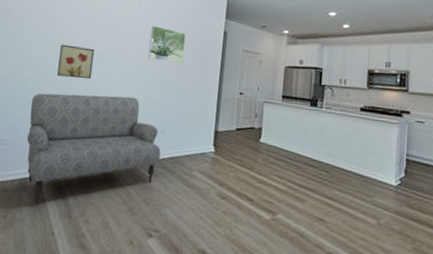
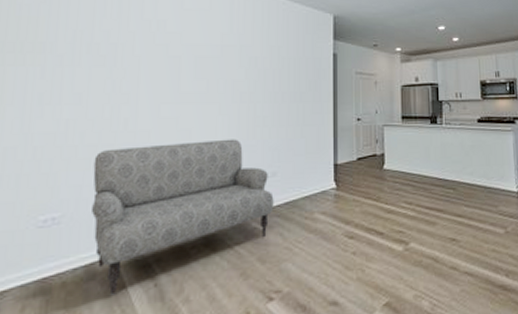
wall art: present [57,44,95,79] -> none [128,84,178,125]
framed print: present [148,25,186,64] -> none [248,52,291,94]

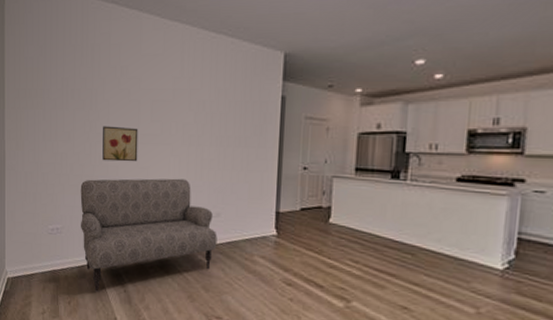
wall art: none [128,84,178,125] -> present [102,126,138,162]

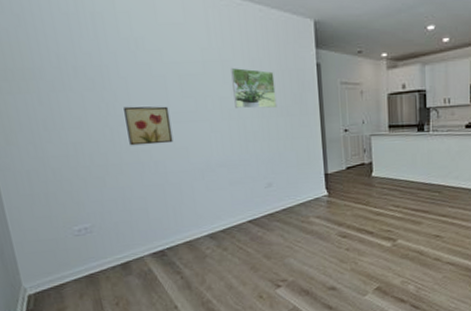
sofa: present [80,178,217,292] -> none [106,154,273,285]
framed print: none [196,96,237,139] -> present [231,67,277,109]

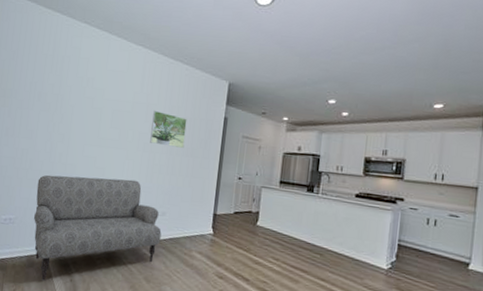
sofa: none [106,154,273,285] -> present [34,175,162,281]
wall art: present [124,106,174,146] -> none [62,127,98,162]

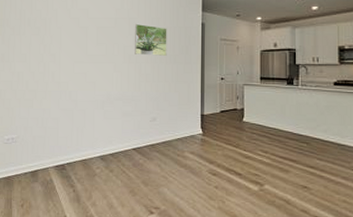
sofa: present [34,175,162,281] -> none [34,90,154,193]

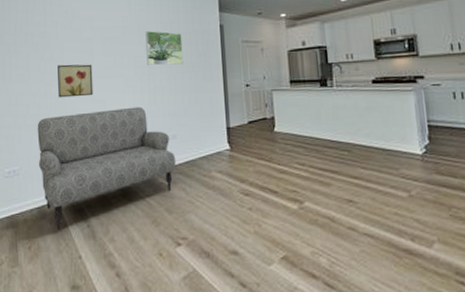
sofa: none [34,90,154,193] -> present [37,106,176,231]
wall art: none [55,48,86,78] -> present [58,64,93,98]

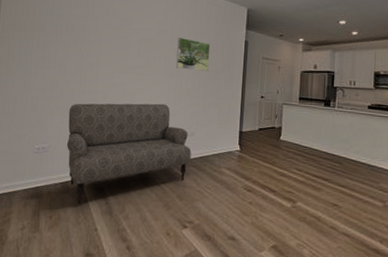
wall art: present [58,64,93,98] -> none [92,57,126,89]

